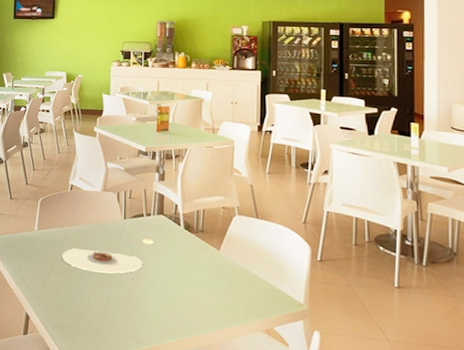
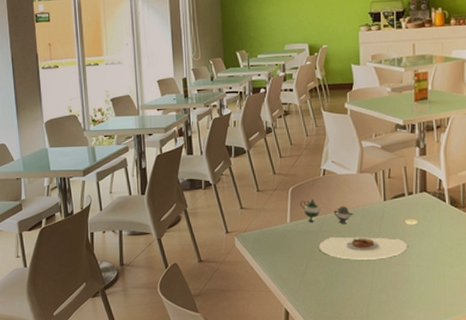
teapot: none [48,211,95,237] -> present [300,199,353,224]

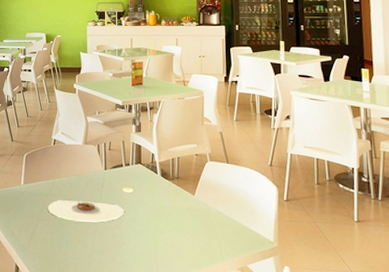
teapot: present [300,199,353,224] -> none [33,165,78,188]

